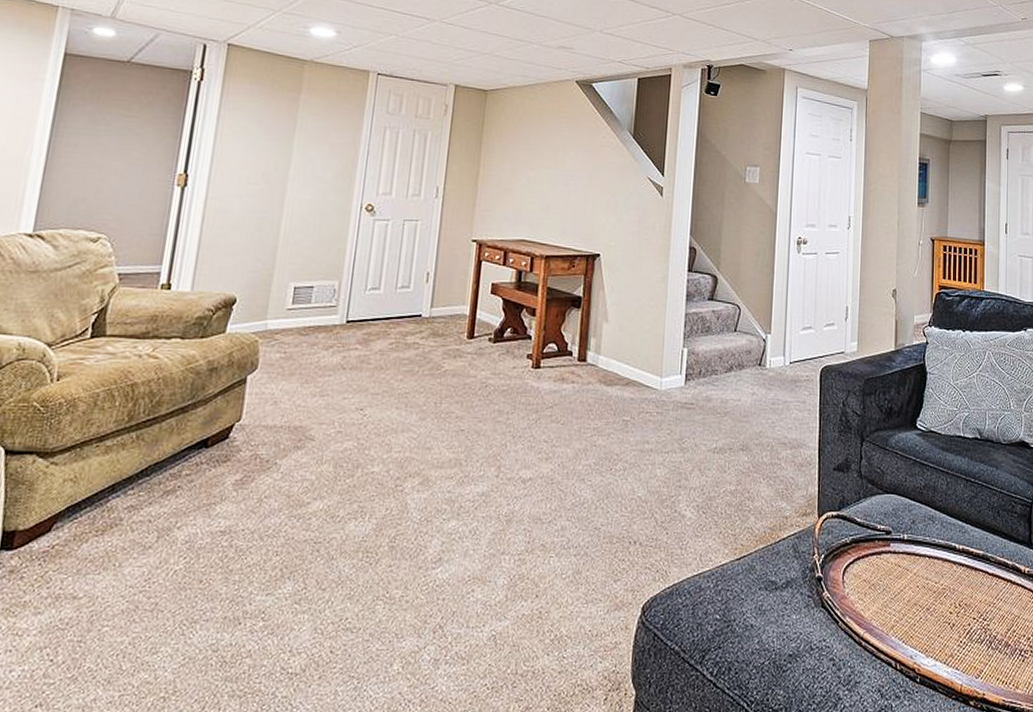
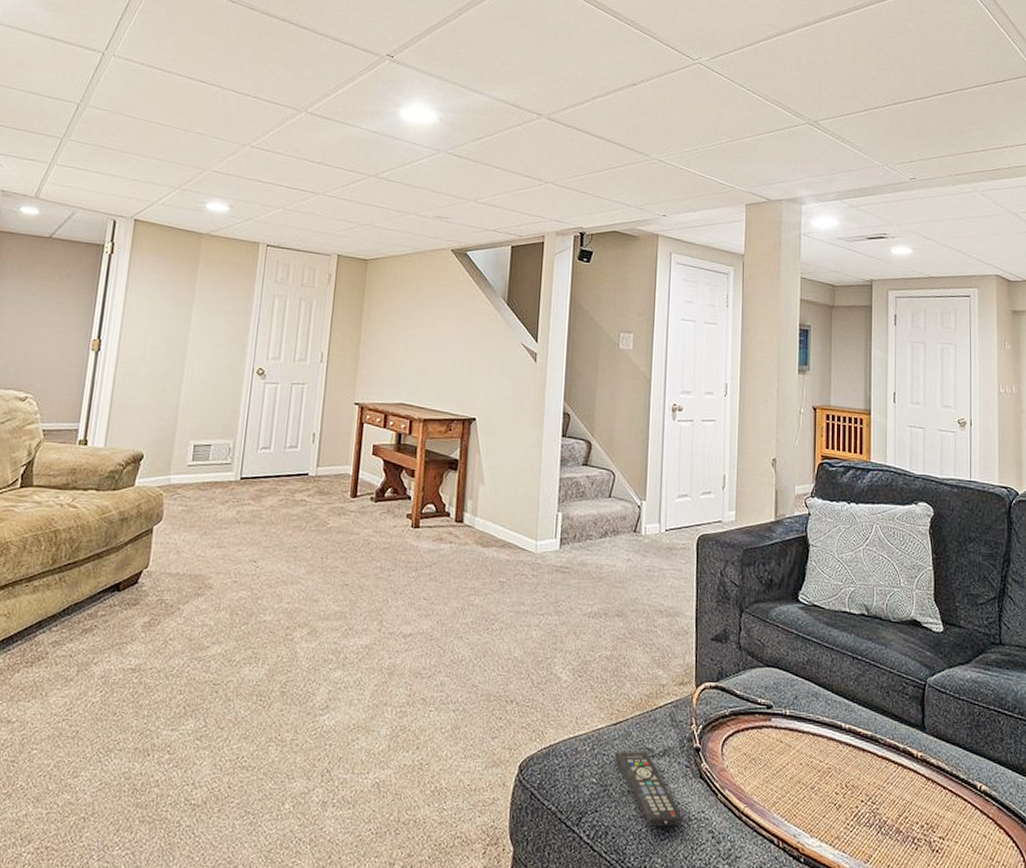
remote control: none [737,584,805,657] -> present [614,751,683,826]

